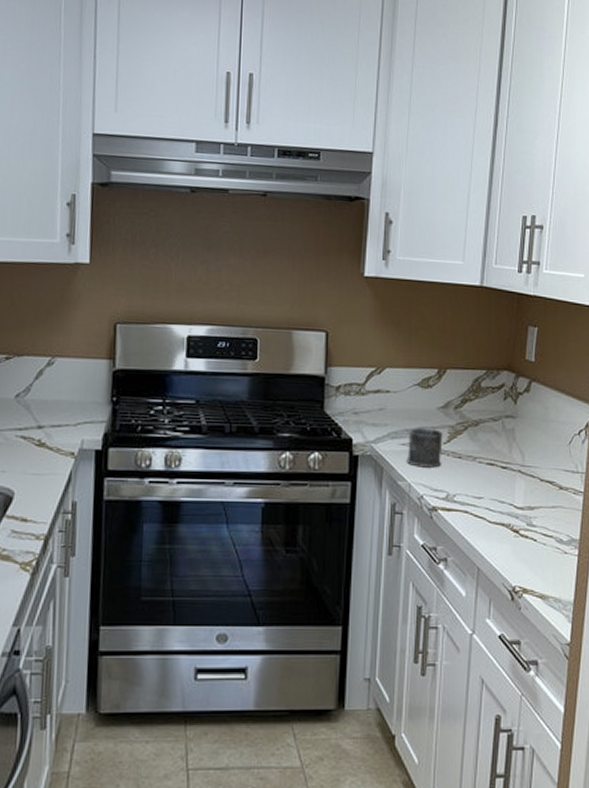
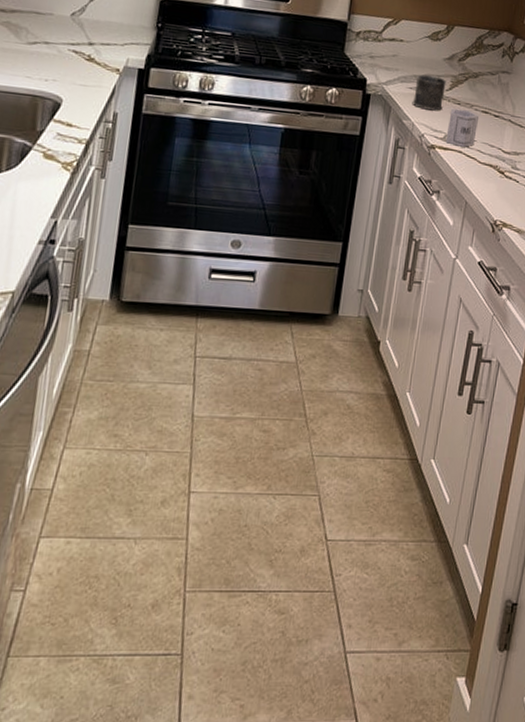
cup: none [448,463,485,506] -> present [445,108,480,147]

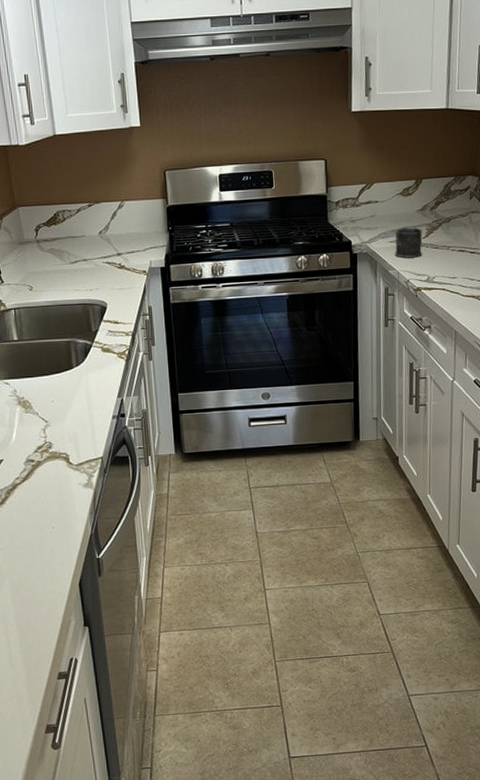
cup: present [445,108,480,147] -> none [429,251,457,285]

